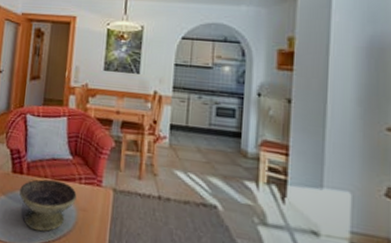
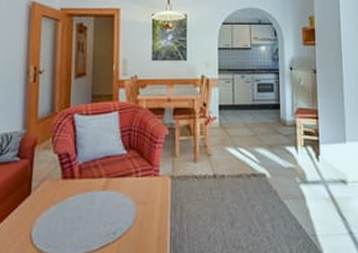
decorative bowl: present [19,179,77,232] -> none [71,178,134,235]

